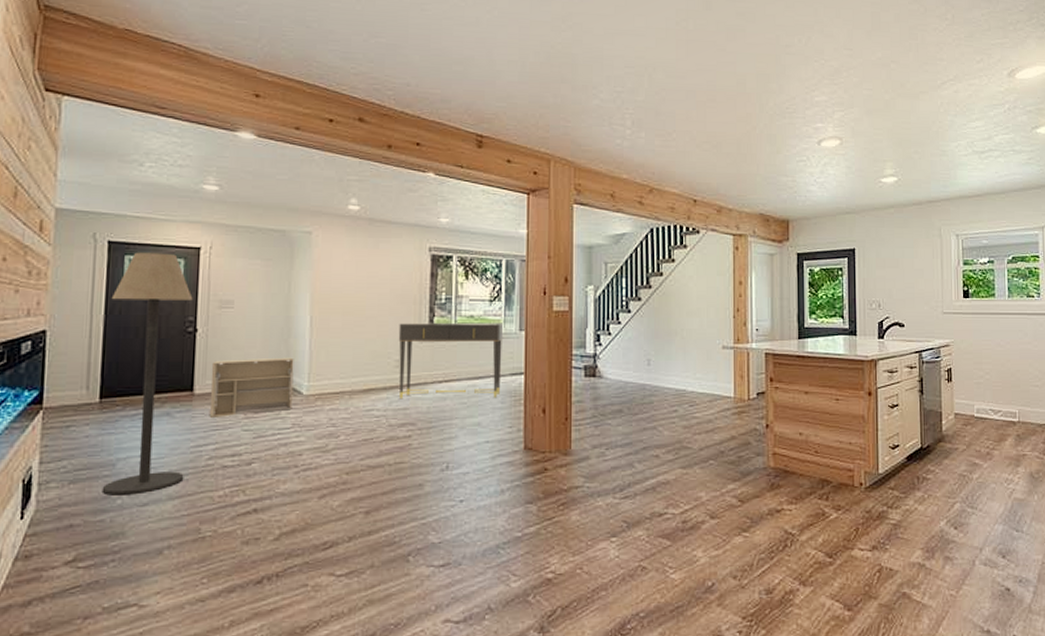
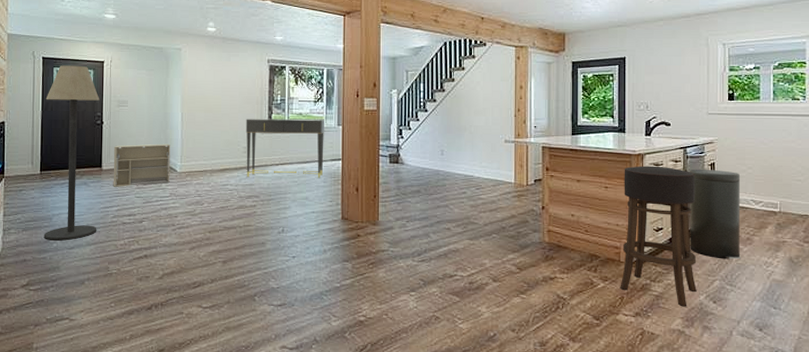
bar stool: none [854,373,937,536] -> present [620,165,697,307]
pedal bin: none [926,375,981,478] -> present [690,169,741,260]

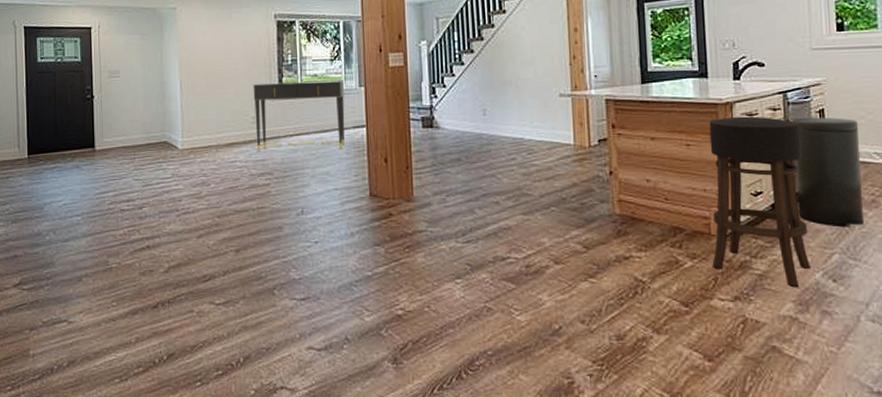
floor lamp: present [43,65,100,241] -> none [30,33,93,233]
shoe rack: present [113,143,171,187] -> none [106,117,171,169]

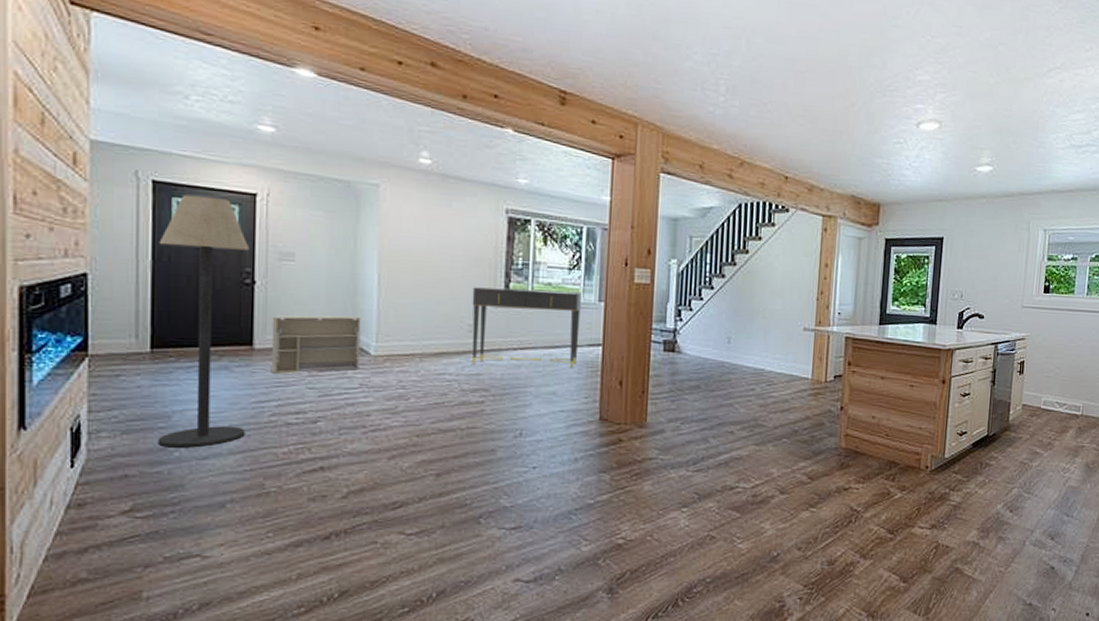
floor lamp: none [30,33,93,233] -> present [157,194,250,448]
shoe rack: none [106,117,171,169] -> present [271,315,361,374]
bar stool: present [709,116,811,288] -> none [918,362,1004,517]
pedal bin: present [793,117,865,228] -> none [992,367,1048,466]

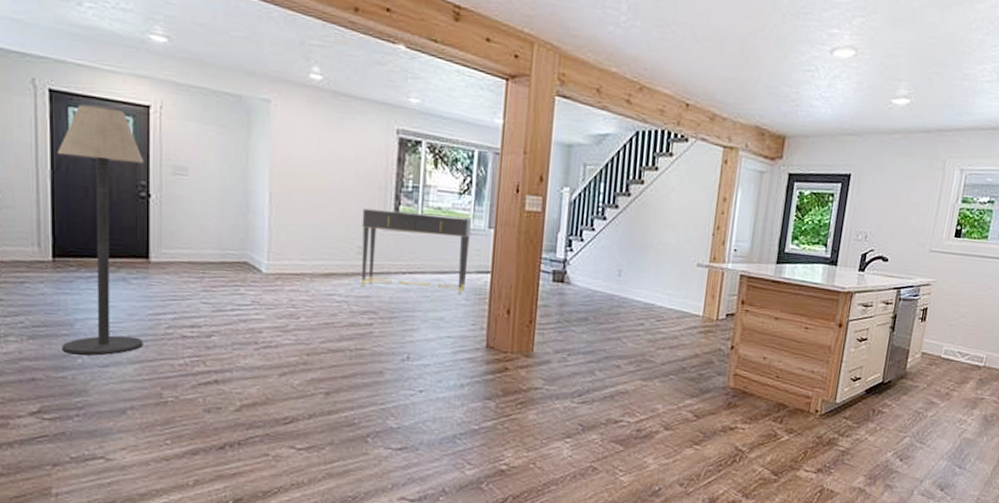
shoe rack: present [271,315,361,374] -> none [166,229,253,288]

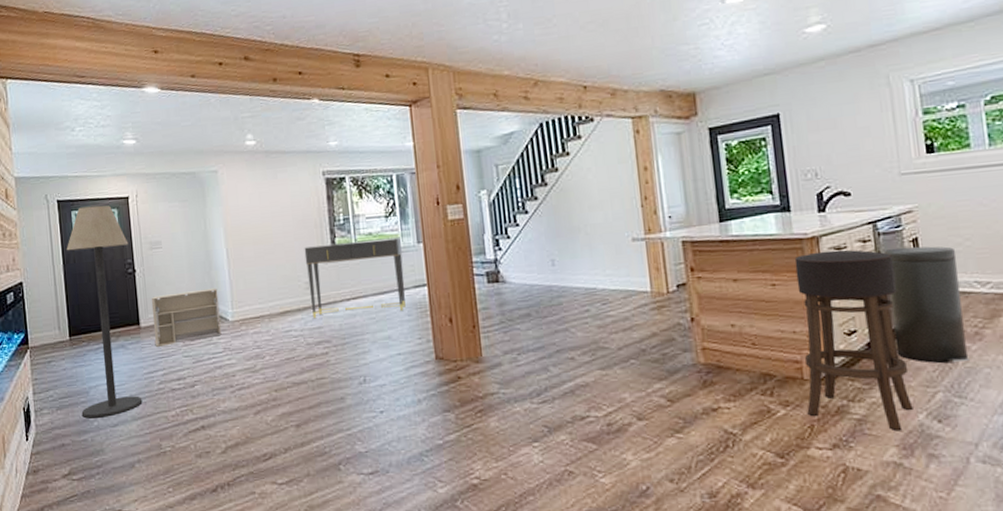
shoe rack: none [166,229,253,288] -> present [151,288,222,347]
bar stool: none [805,305,905,464] -> present [794,249,913,432]
pedal bin: none [885,313,952,416] -> present [885,246,969,364]

